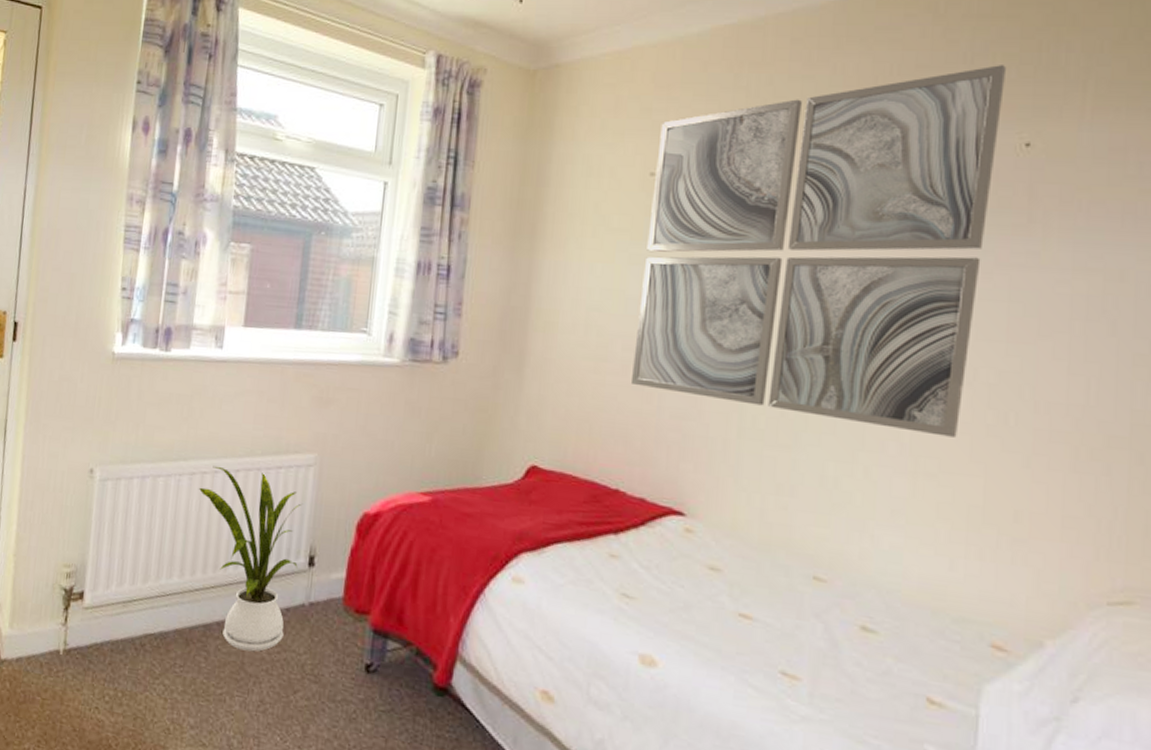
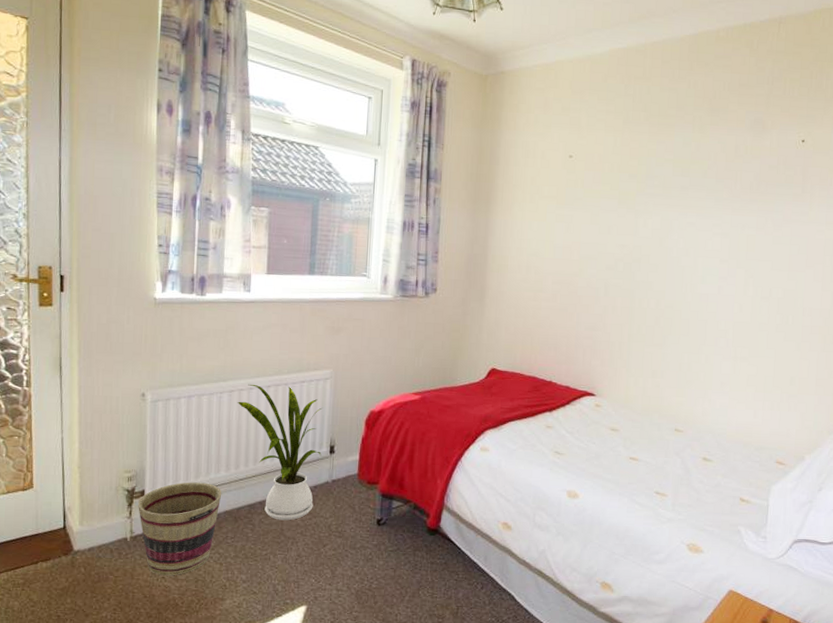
basket: none [75,586,173,707] -> present [138,482,222,576]
wall art: present [632,65,1007,438] -> none [559,86,793,334]

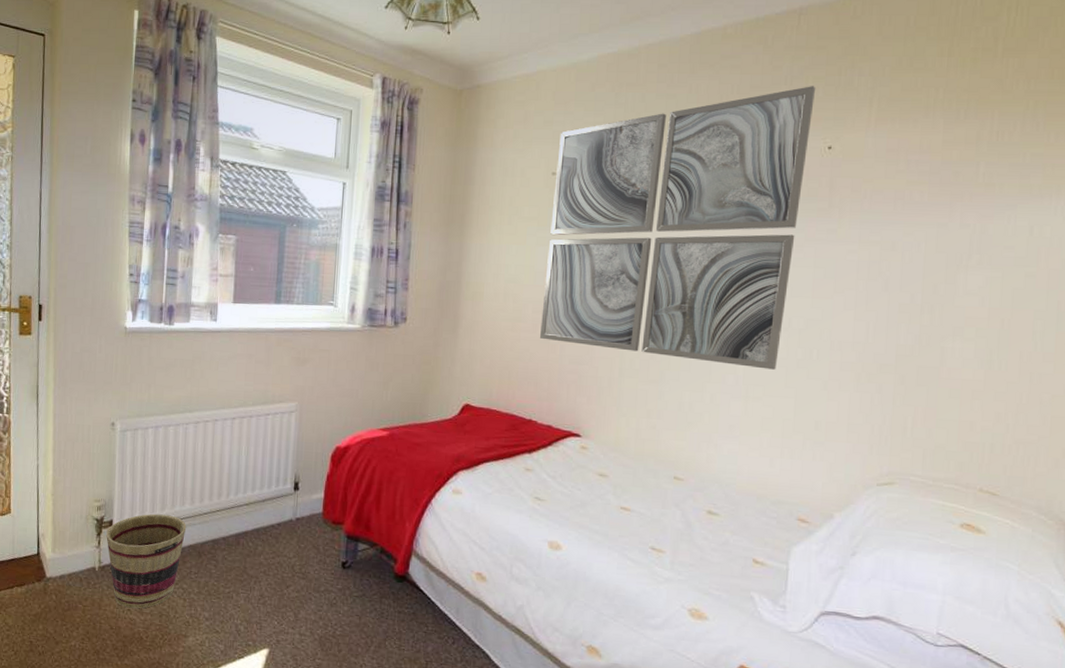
house plant: present [237,384,323,521] -> none [202,415,287,559]
wall art: none [559,86,793,334] -> present [540,86,816,370]

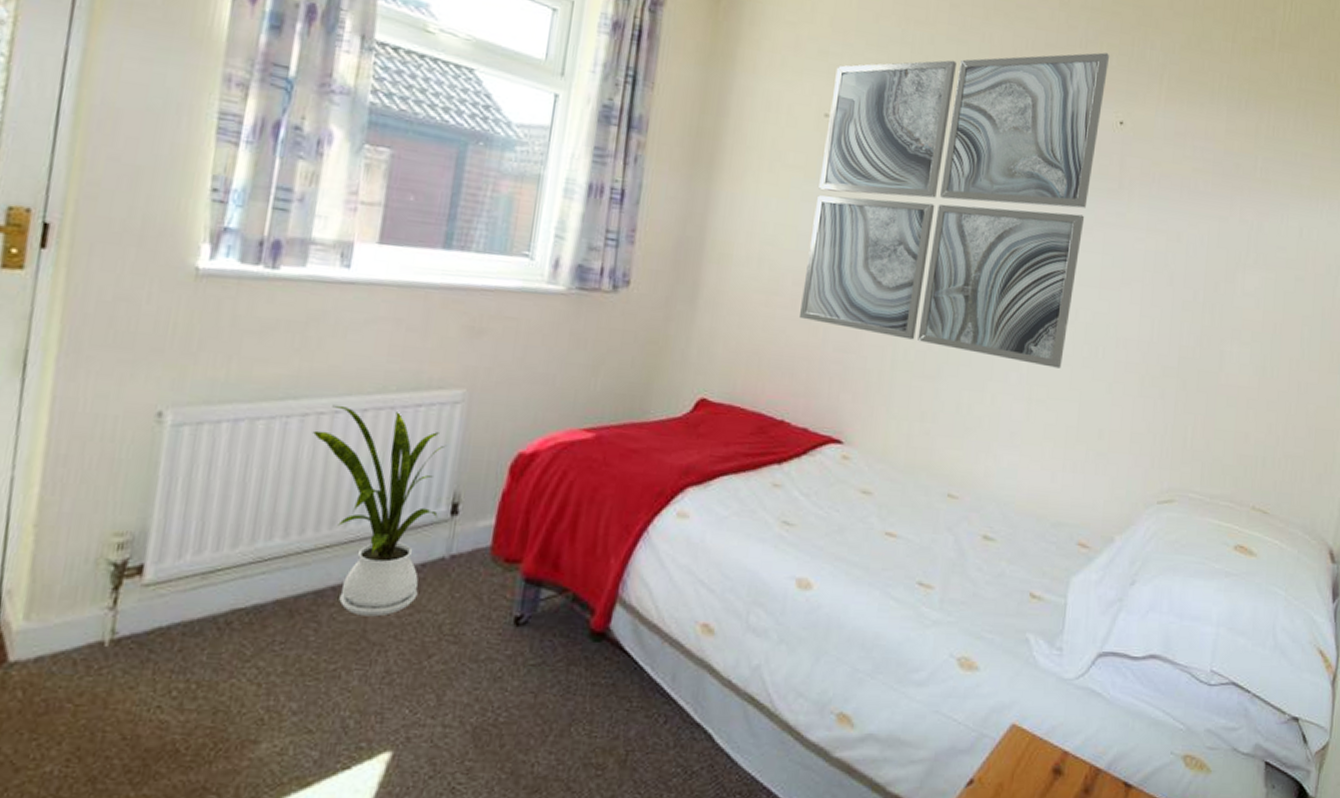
basket: present [106,513,187,609] -> none [129,553,273,704]
house plant: none [202,415,287,559] -> present [312,404,446,617]

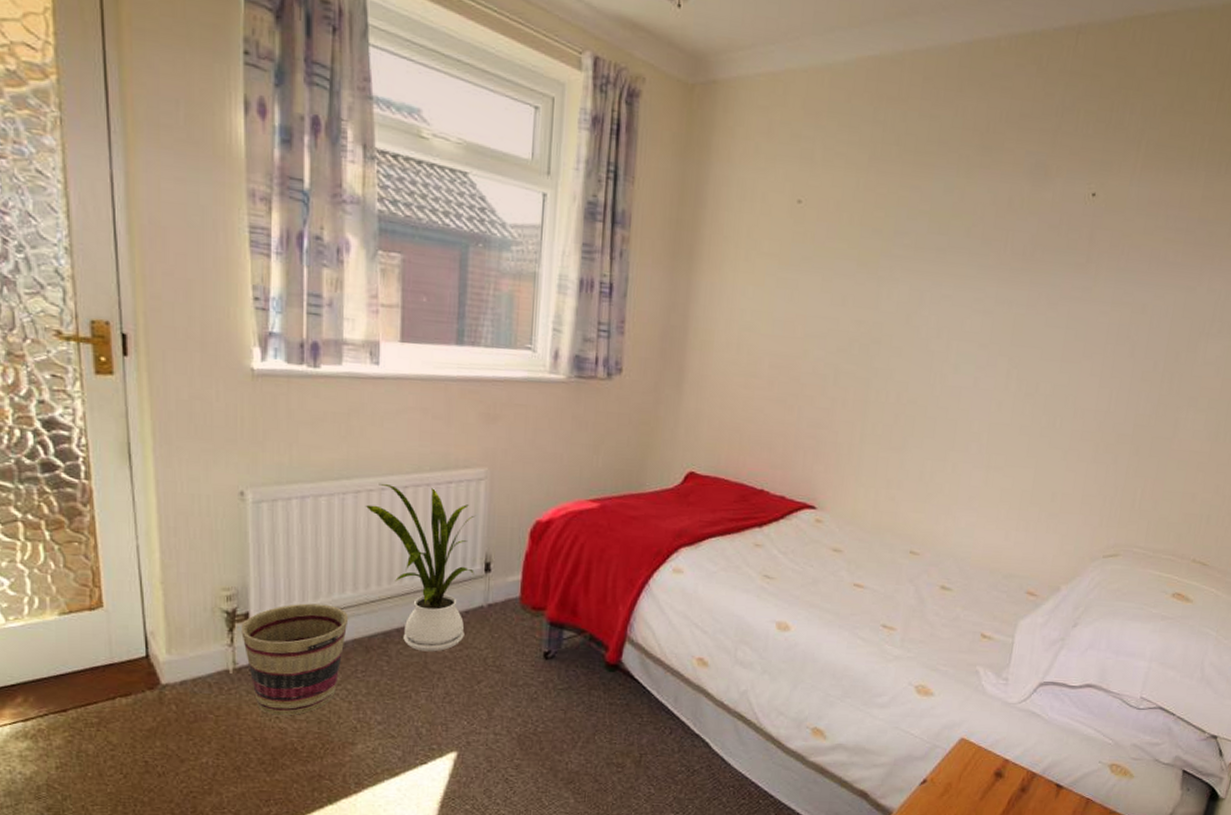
basket: none [129,553,273,704] -> present [241,603,349,716]
wall art: present [800,52,1110,369] -> none [776,120,1087,438]

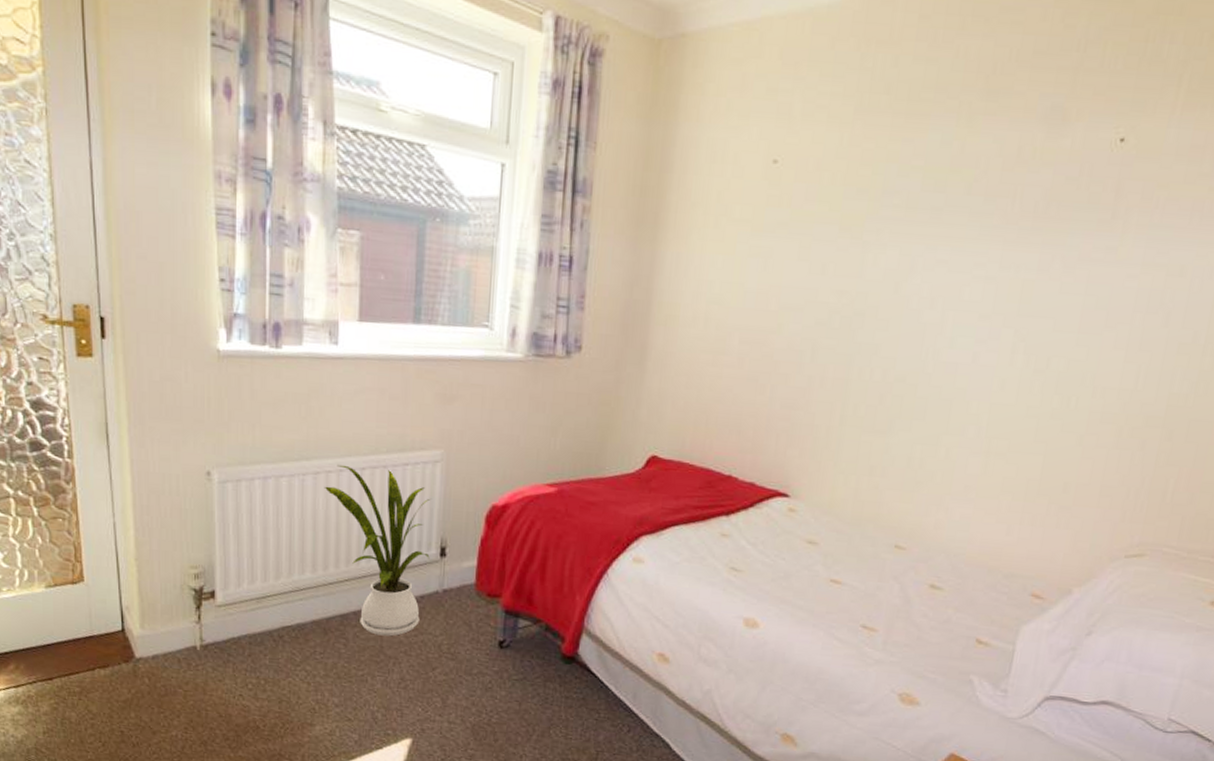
basket: present [241,603,349,716] -> none [208,583,308,694]

